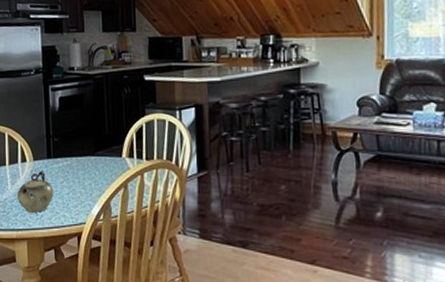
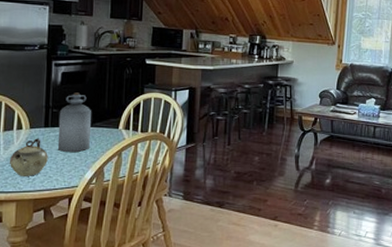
bottle: none [60,118,94,186] -> present [57,92,91,153]

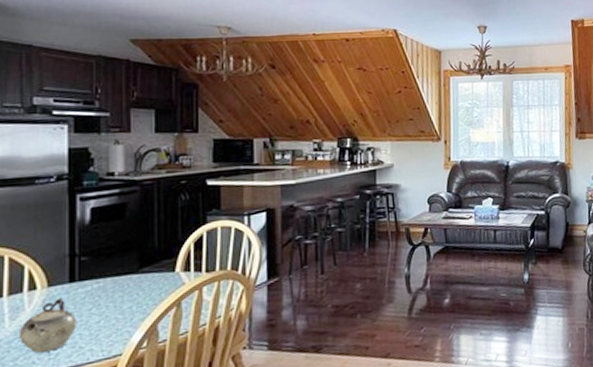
bottle: present [57,92,91,153] -> none [89,231,136,312]

